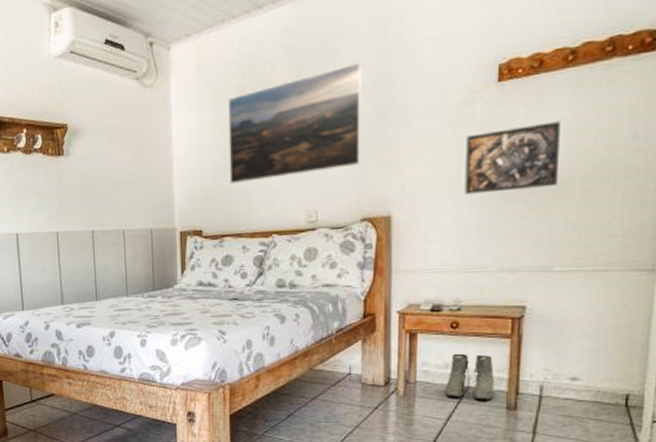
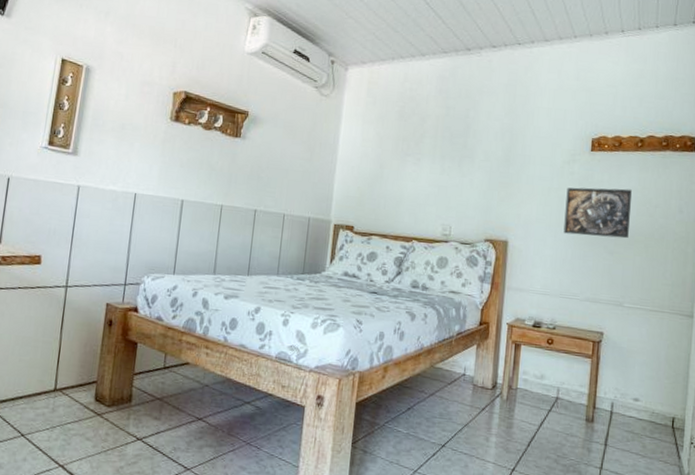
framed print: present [228,62,362,184] -> none [382,113,496,195]
boots: present [445,353,494,400] -> none [539,366,578,412]

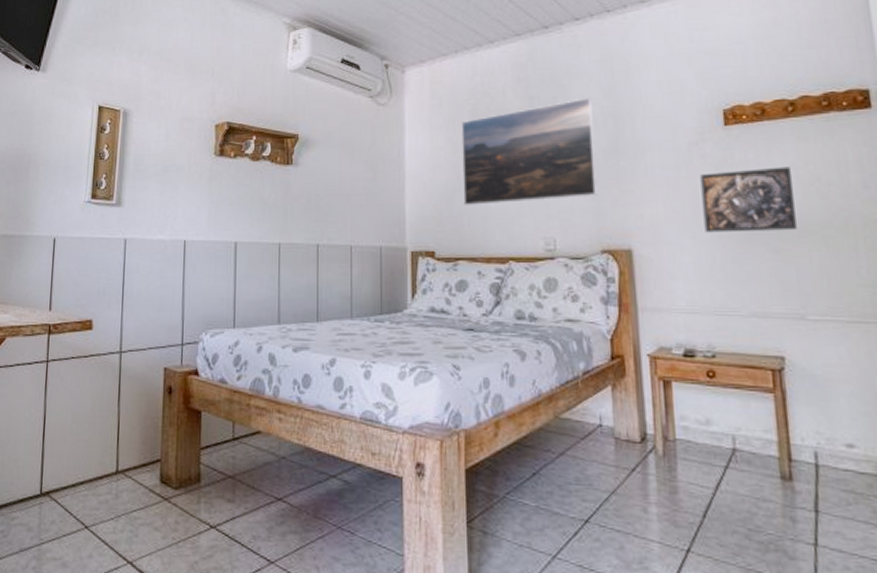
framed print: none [382,113,496,195] -> present [461,97,598,205]

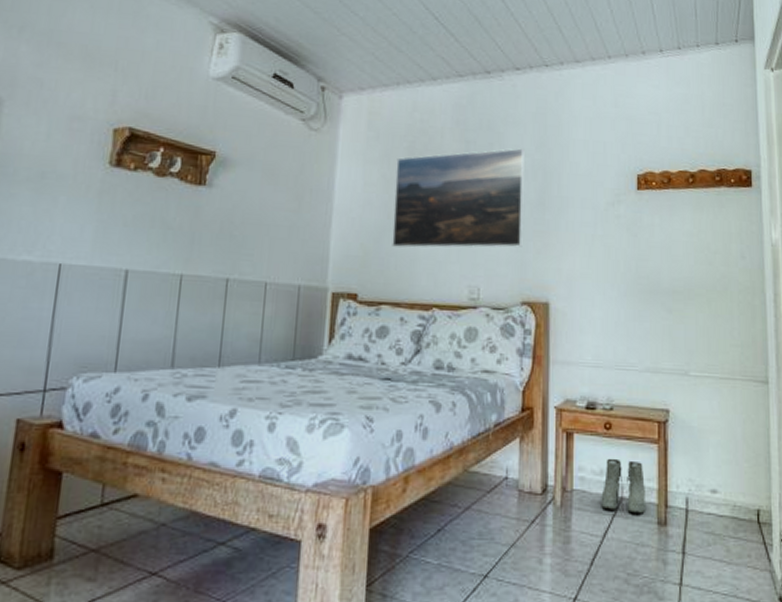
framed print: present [700,166,797,233] -> none [613,233,688,293]
boots: none [709,407,764,467] -> present [601,458,645,514]

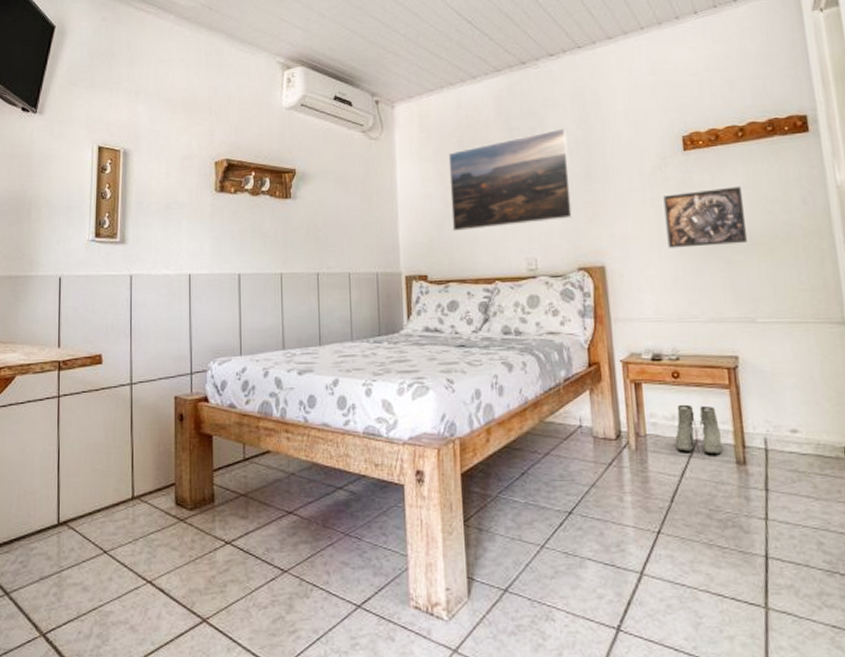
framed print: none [613,233,688,293] -> present [663,186,747,248]

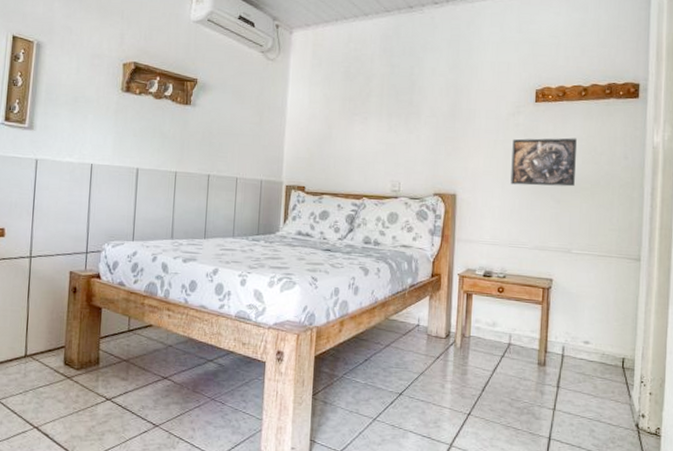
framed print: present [448,128,574,231] -> none [331,70,440,151]
boots: present [675,404,722,455] -> none [492,314,529,357]

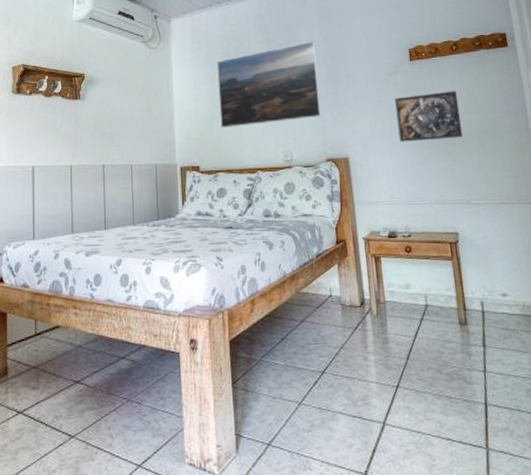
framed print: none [331,70,440,151] -> present [217,41,322,128]

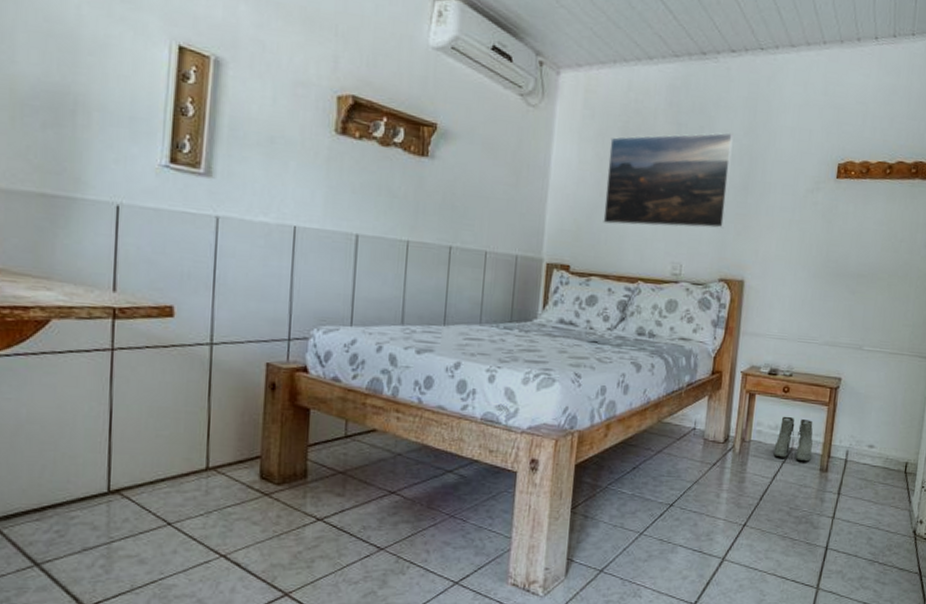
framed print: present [394,90,462,142] -> none [804,219,877,277]
boots: none [409,274,448,317] -> present [773,416,813,462]

